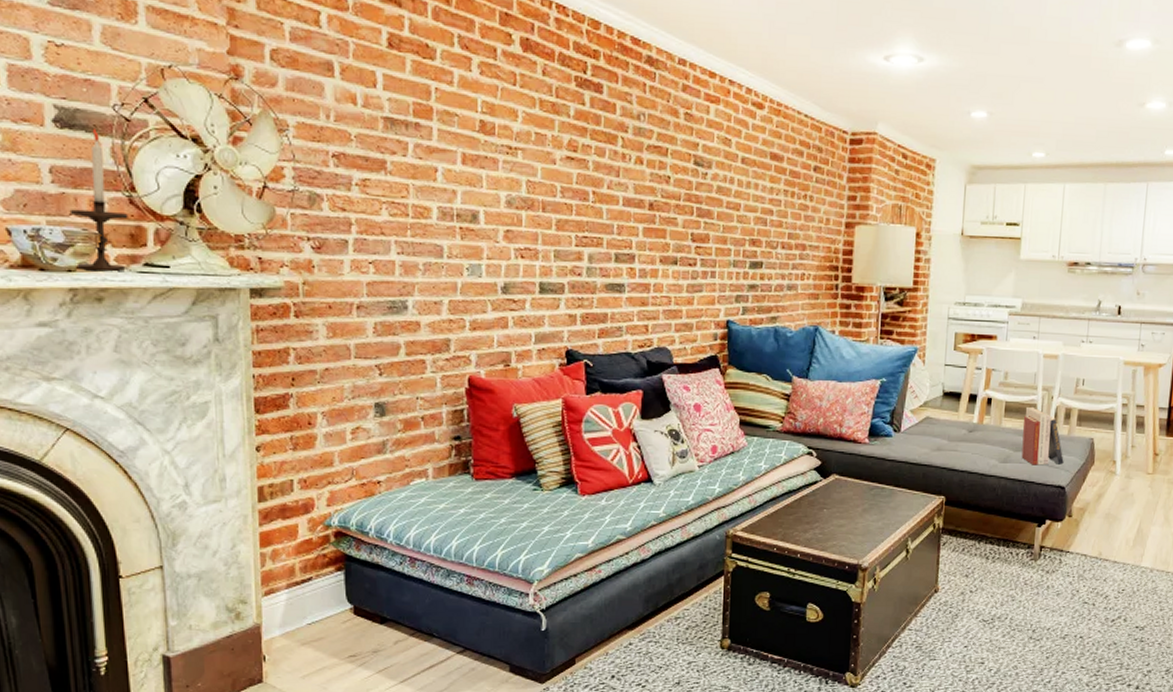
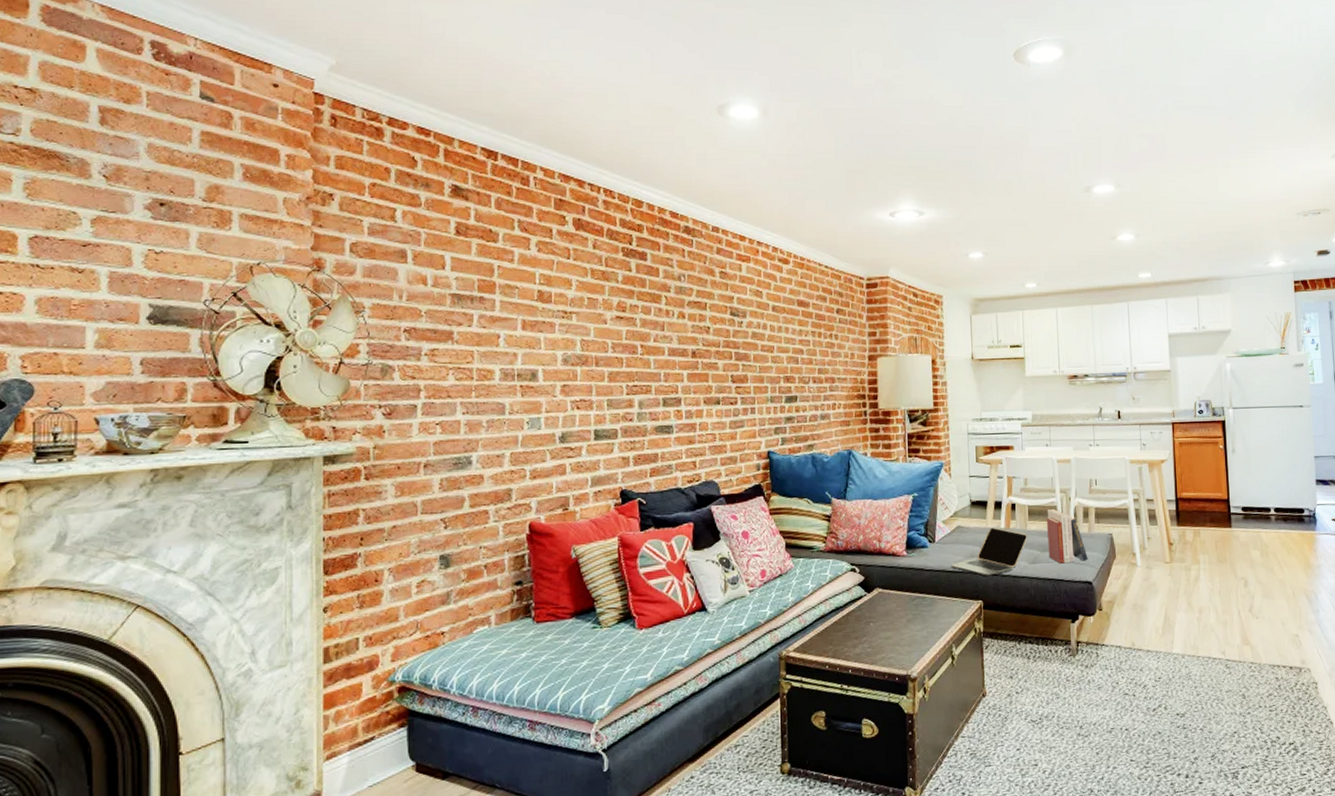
candlestick: present [69,128,128,272] -> none [156,322,212,452]
laptop: none [915,421,1002,472] -> present [951,527,1028,577]

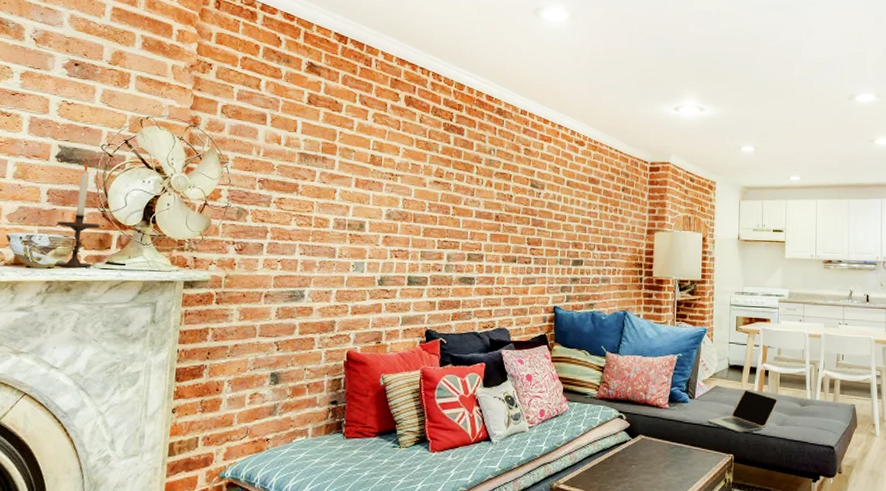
candlestick: none [156,322,212,452] -> present [55,162,100,269]
books: present [1046,508,1088,564] -> none [795,377,831,428]

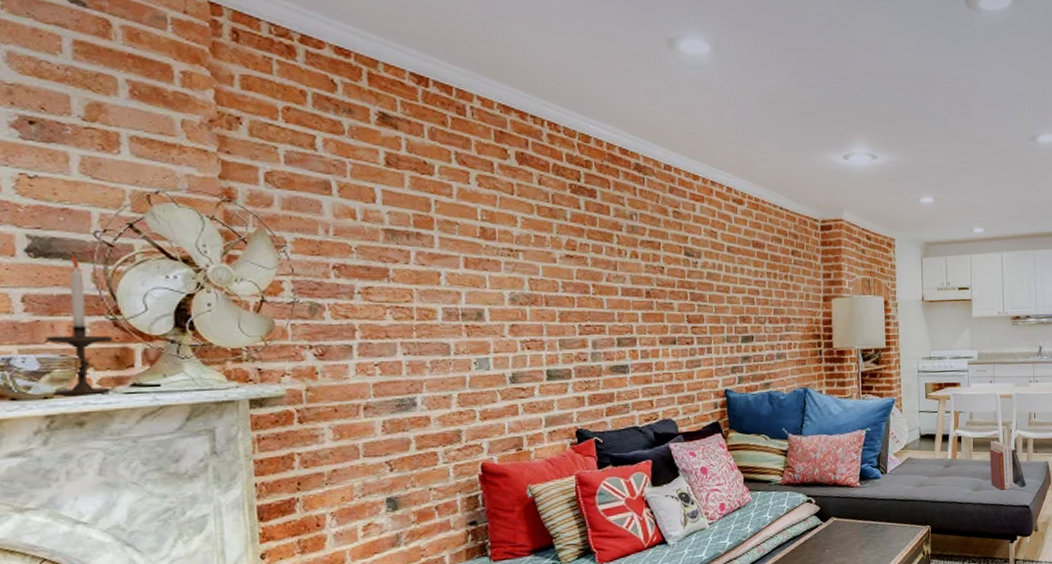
laptop: present [707,390,778,433] -> none [901,458,972,504]
books: none [795,377,831,428] -> present [989,440,1026,490]

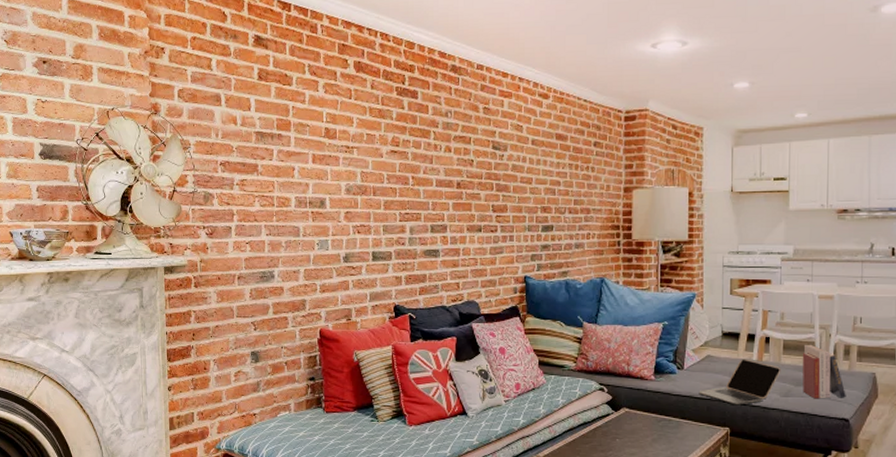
candlestick: present [45,255,113,397] -> none [48,157,85,260]
laptop: none [901,458,972,504] -> present [698,359,781,405]

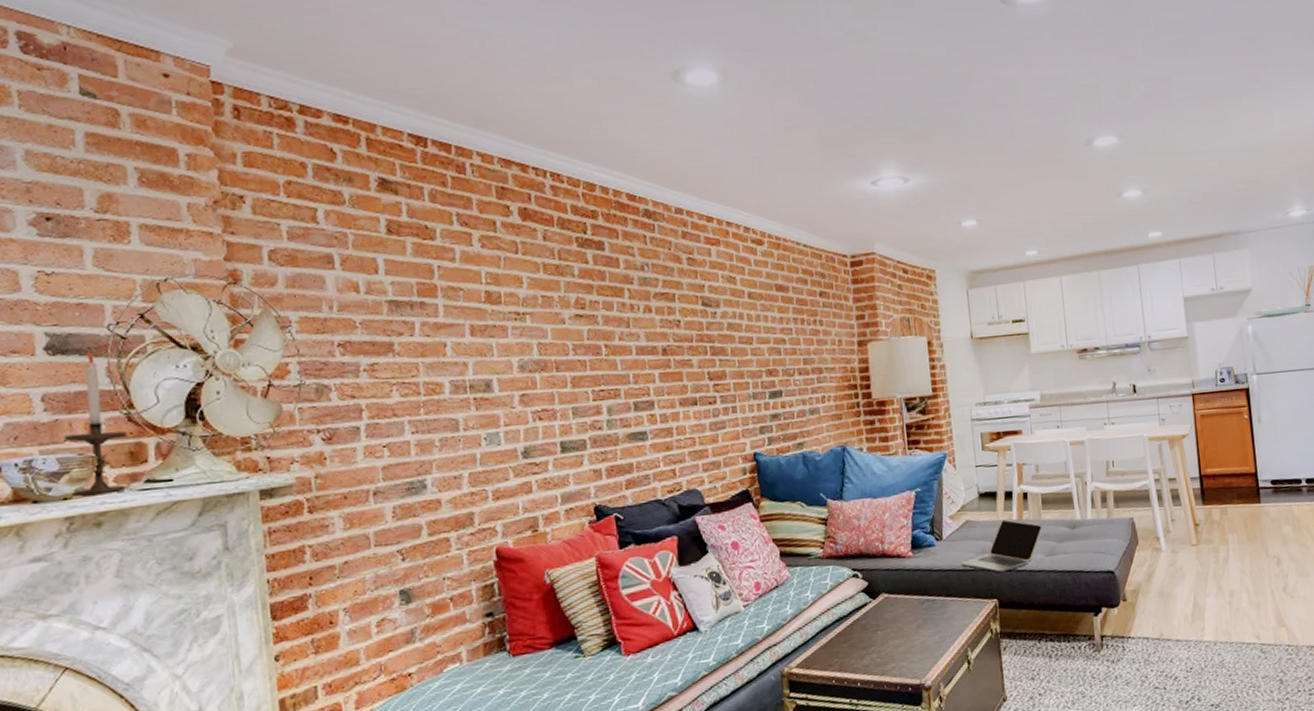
candlestick: none [48,157,85,260] -> present [64,350,127,497]
books: present [802,344,846,399] -> none [1061,495,1109,554]

